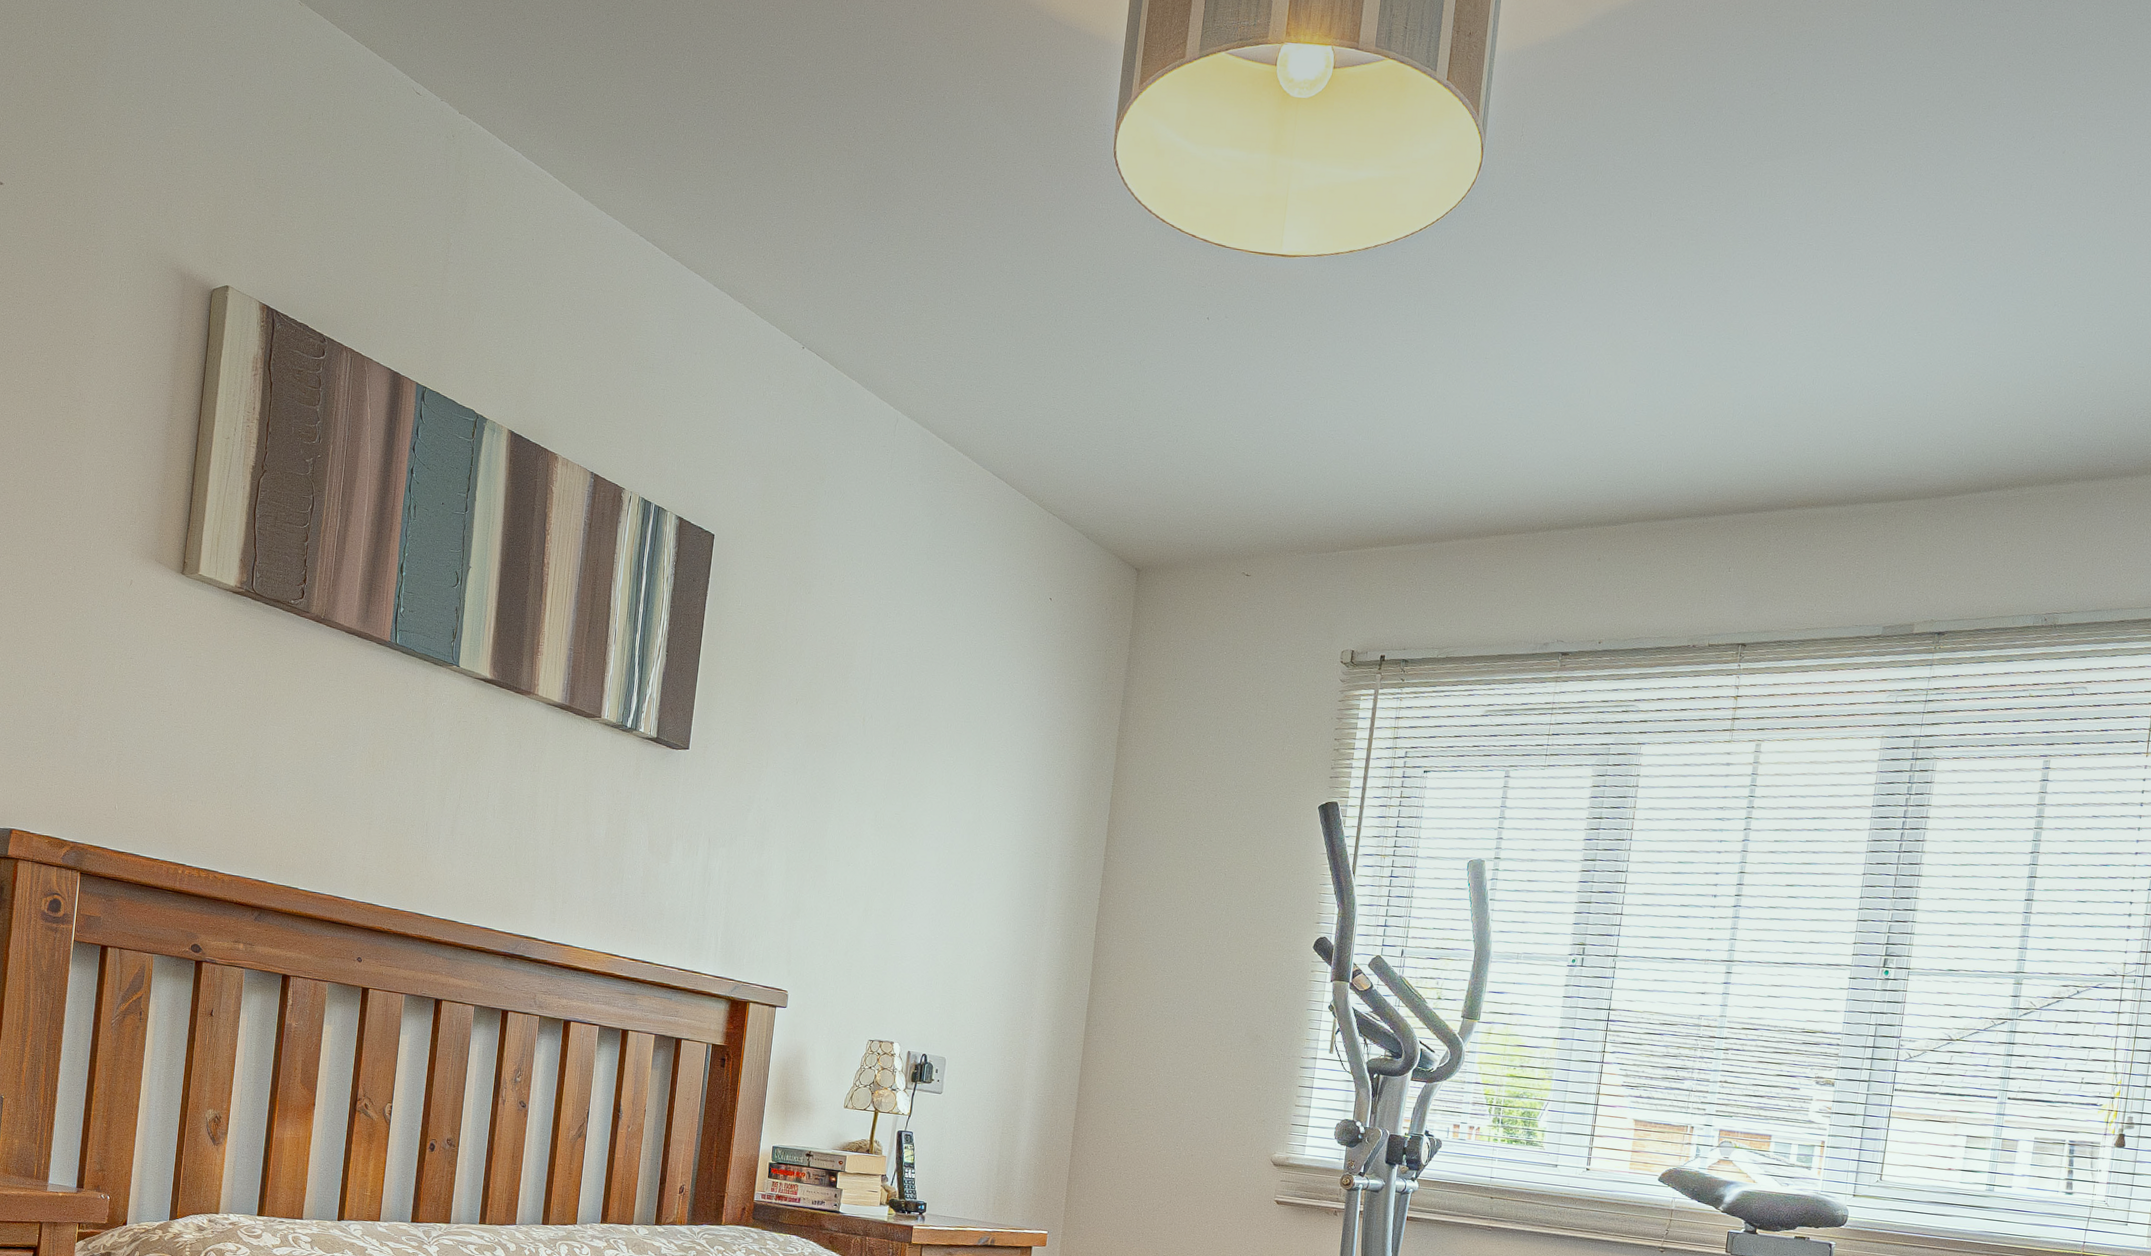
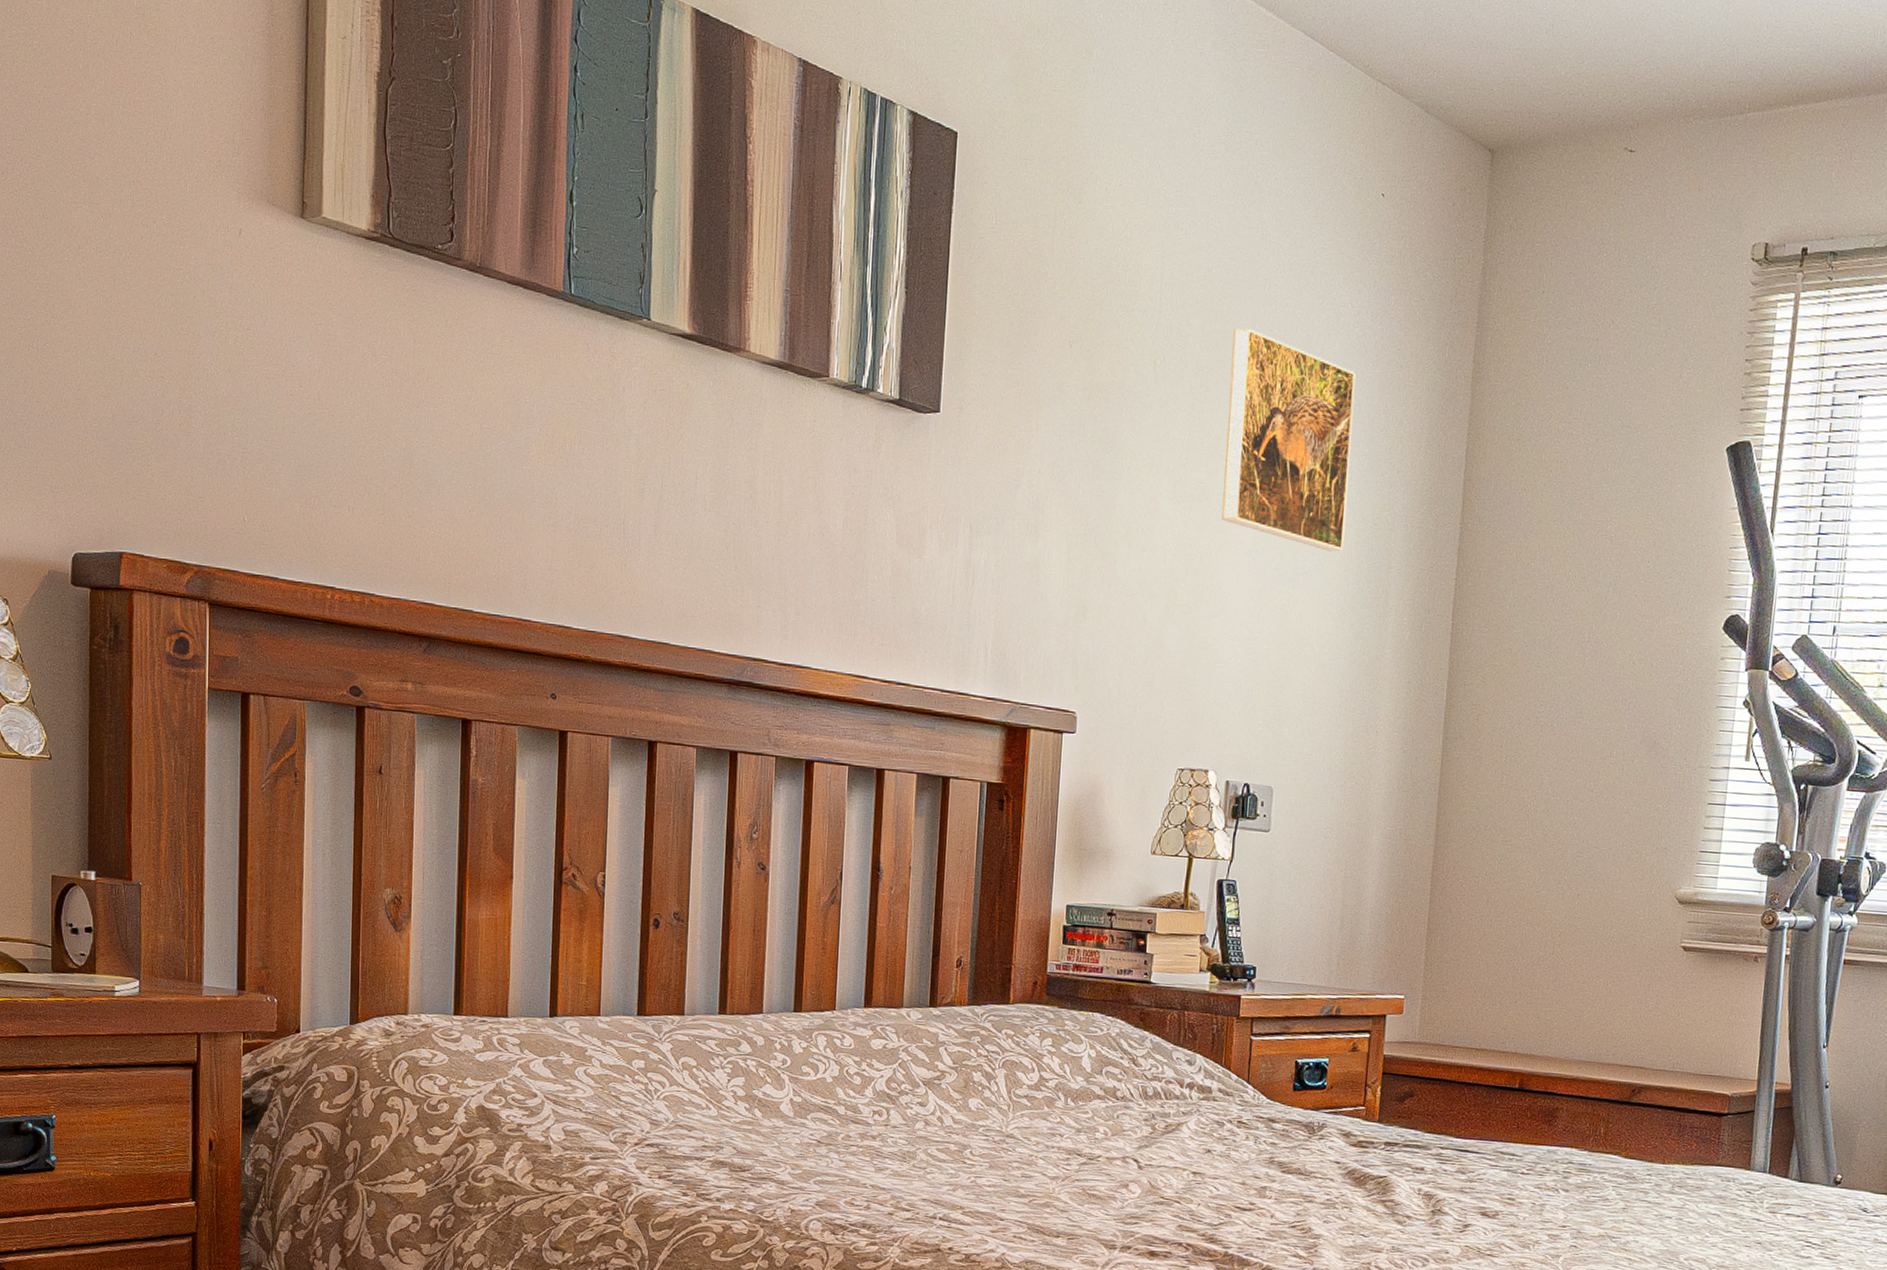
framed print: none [912,695,1025,873] -> present [1221,328,1356,552]

